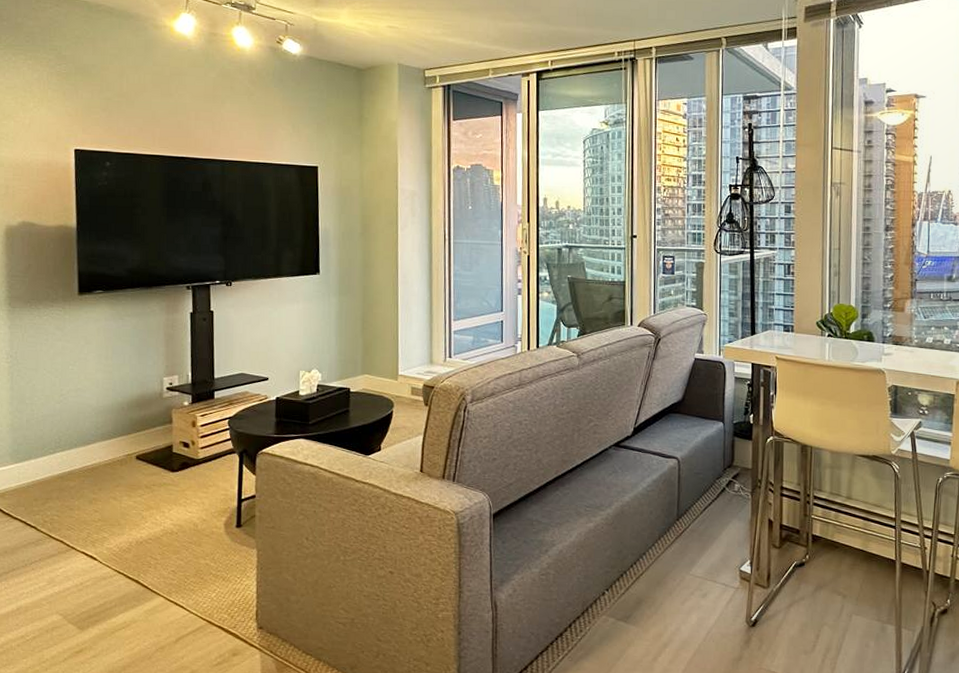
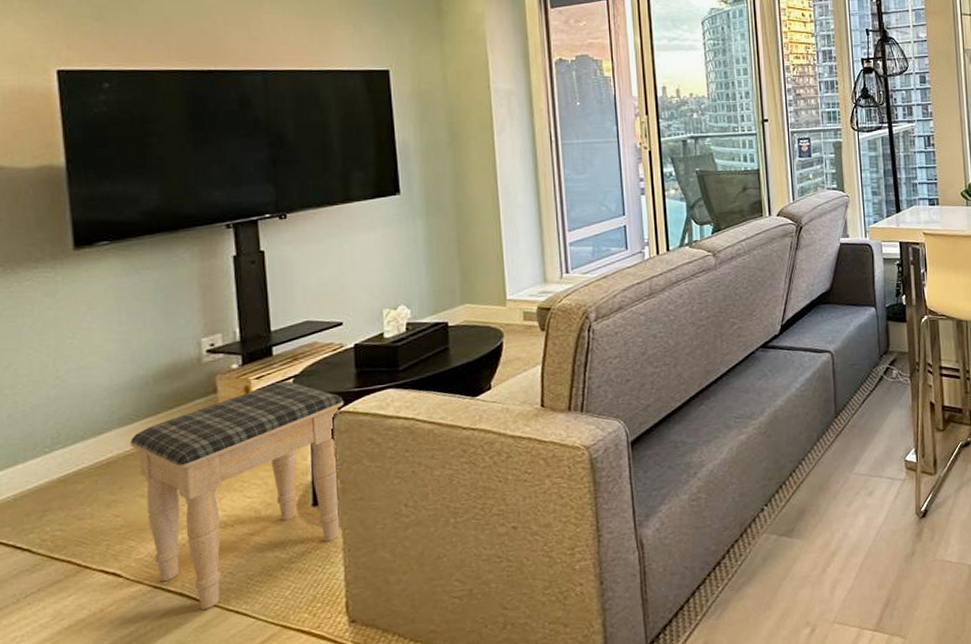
footstool: none [108,421,265,597] -> present [130,381,343,609]

